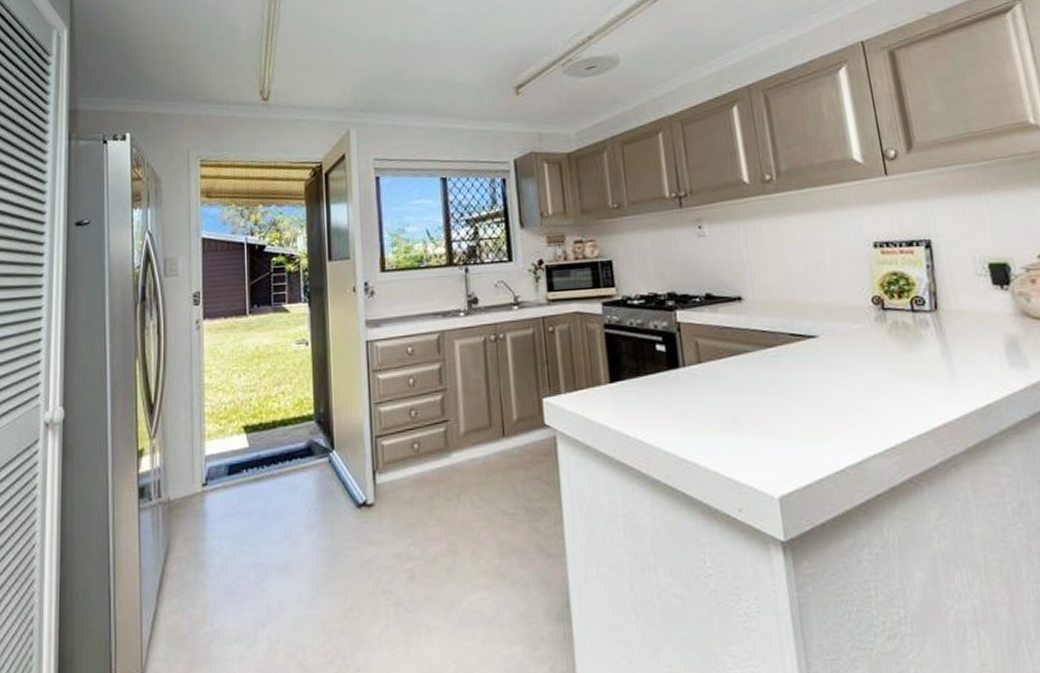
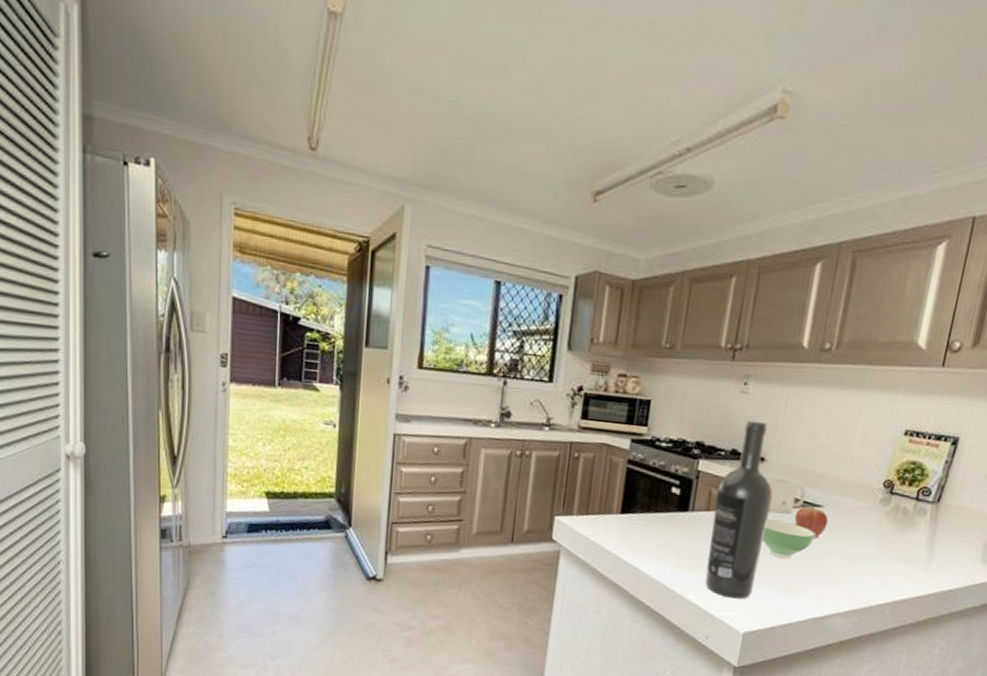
wine bottle: none [703,260,774,458] -> present [704,420,773,599]
mug: none [749,314,797,353] -> present [766,476,806,515]
bowl: none [763,360,822,402] -> present [762,519,817,560]
fruit: none [792,337,830,372] -> present [794,505,829,538]

